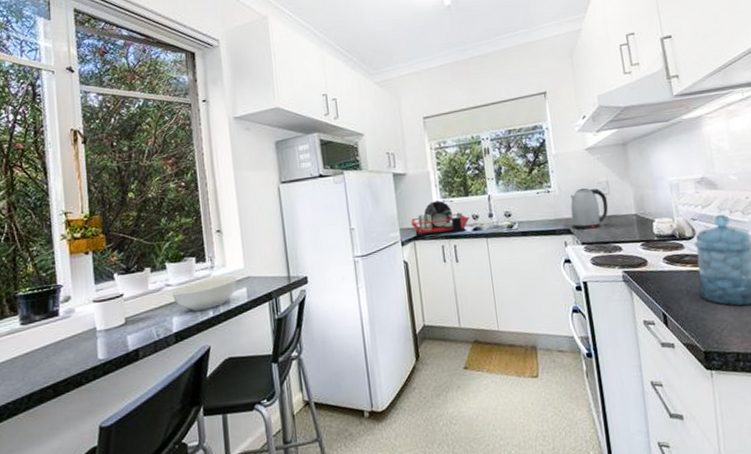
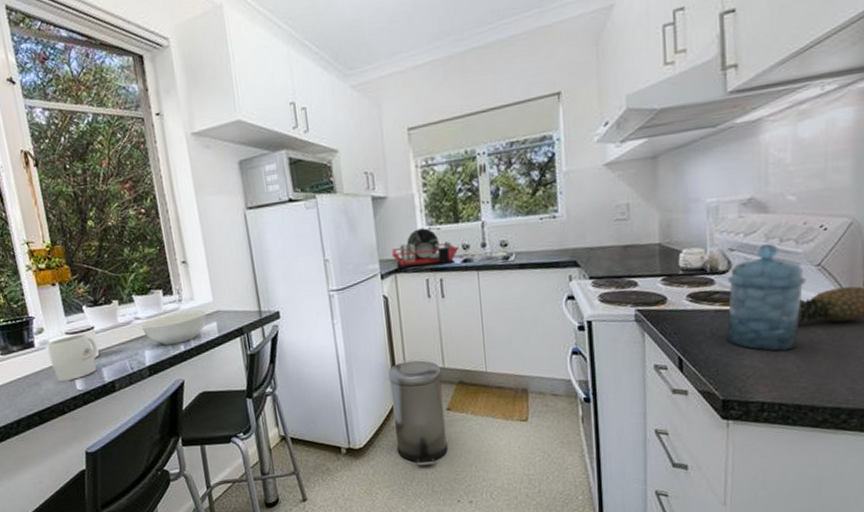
mug: none [72,301,125,352] -> present [47,333,98,382]
pedal bin: none [409,321,466,427] -> present [388,360,448,466]
kettle: present [570,188,608,230] -> none [579,212,627,262]

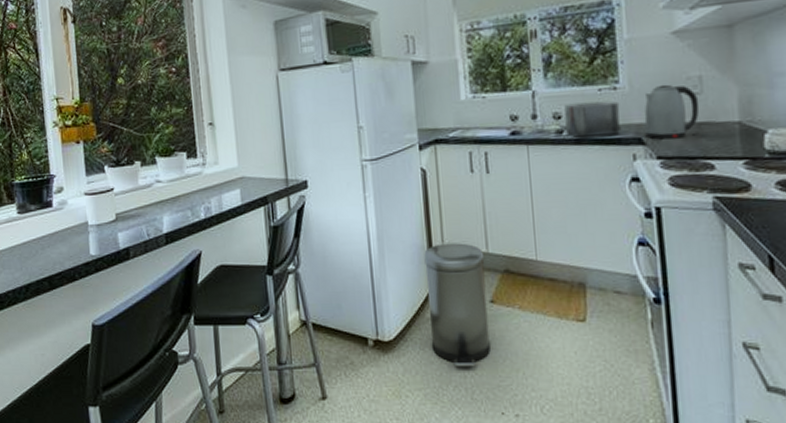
mug: present [47,333,98,382] -> none [65,195,115,246]
bowl: present [141,310,207,346] -> none [162,175,230,212]
dish rack: present [392,228,459,269] -> none [432,96,507,139]
toaster: none [510,228,560,264] -> present [564,100,622,139]
kettle: none [579,212,627,262] -> present [644,84,700,140]

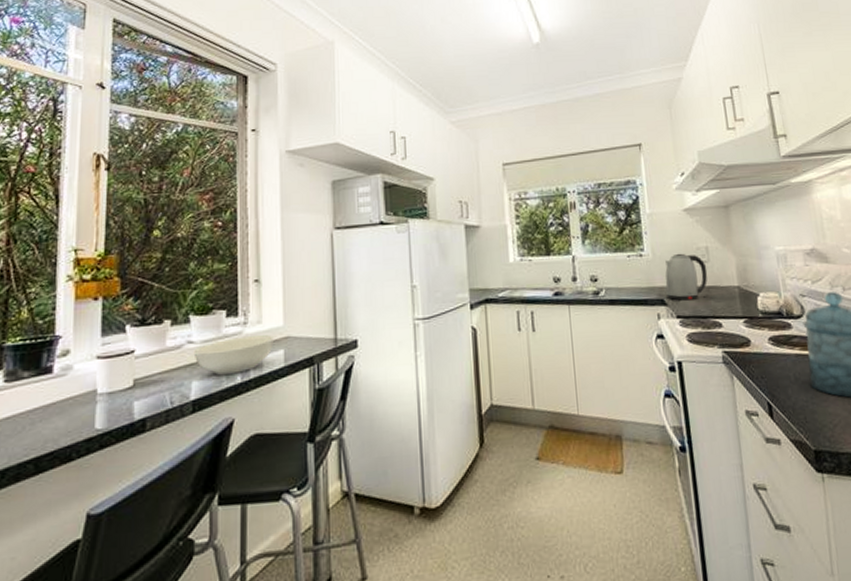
bowl: none [162,175,230,212] -> present [193,335,274,376]
pedal bin: present [424,243,490,367] -> none [473,400,536,531]
toaster: present [564,100,622,139] -> none [600,266,648,300]

